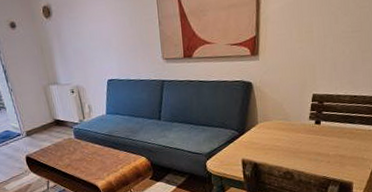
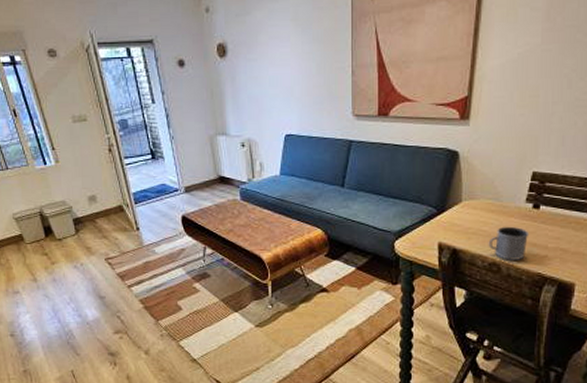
mug: none [282,140,314,169] -> present [488,226,530,260]

